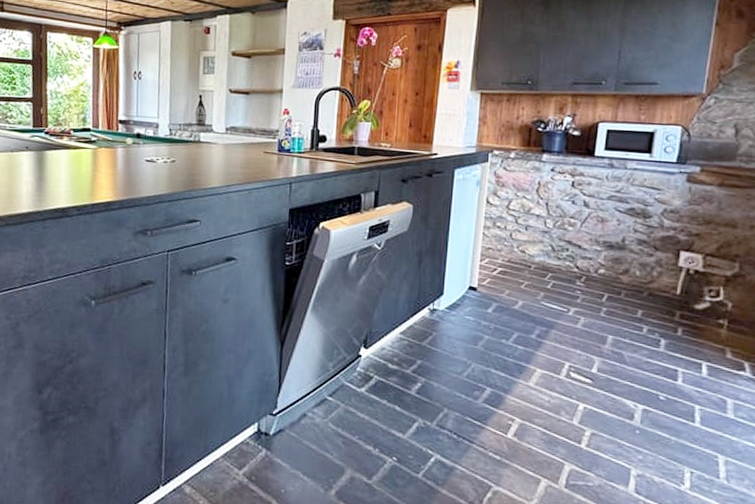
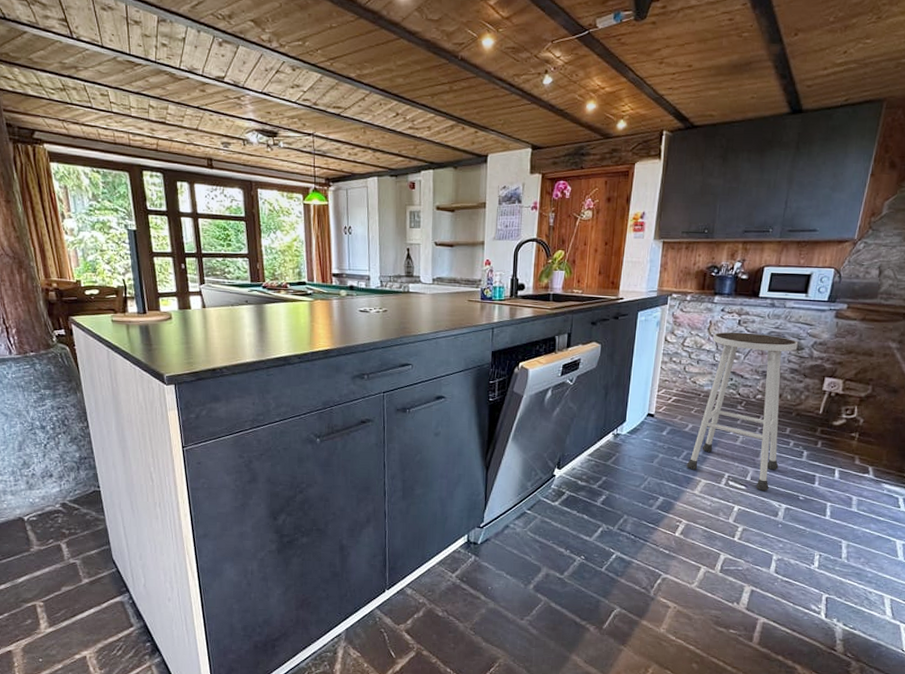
stool: none [517,194,645,387] -> present [686,331,798,491]

